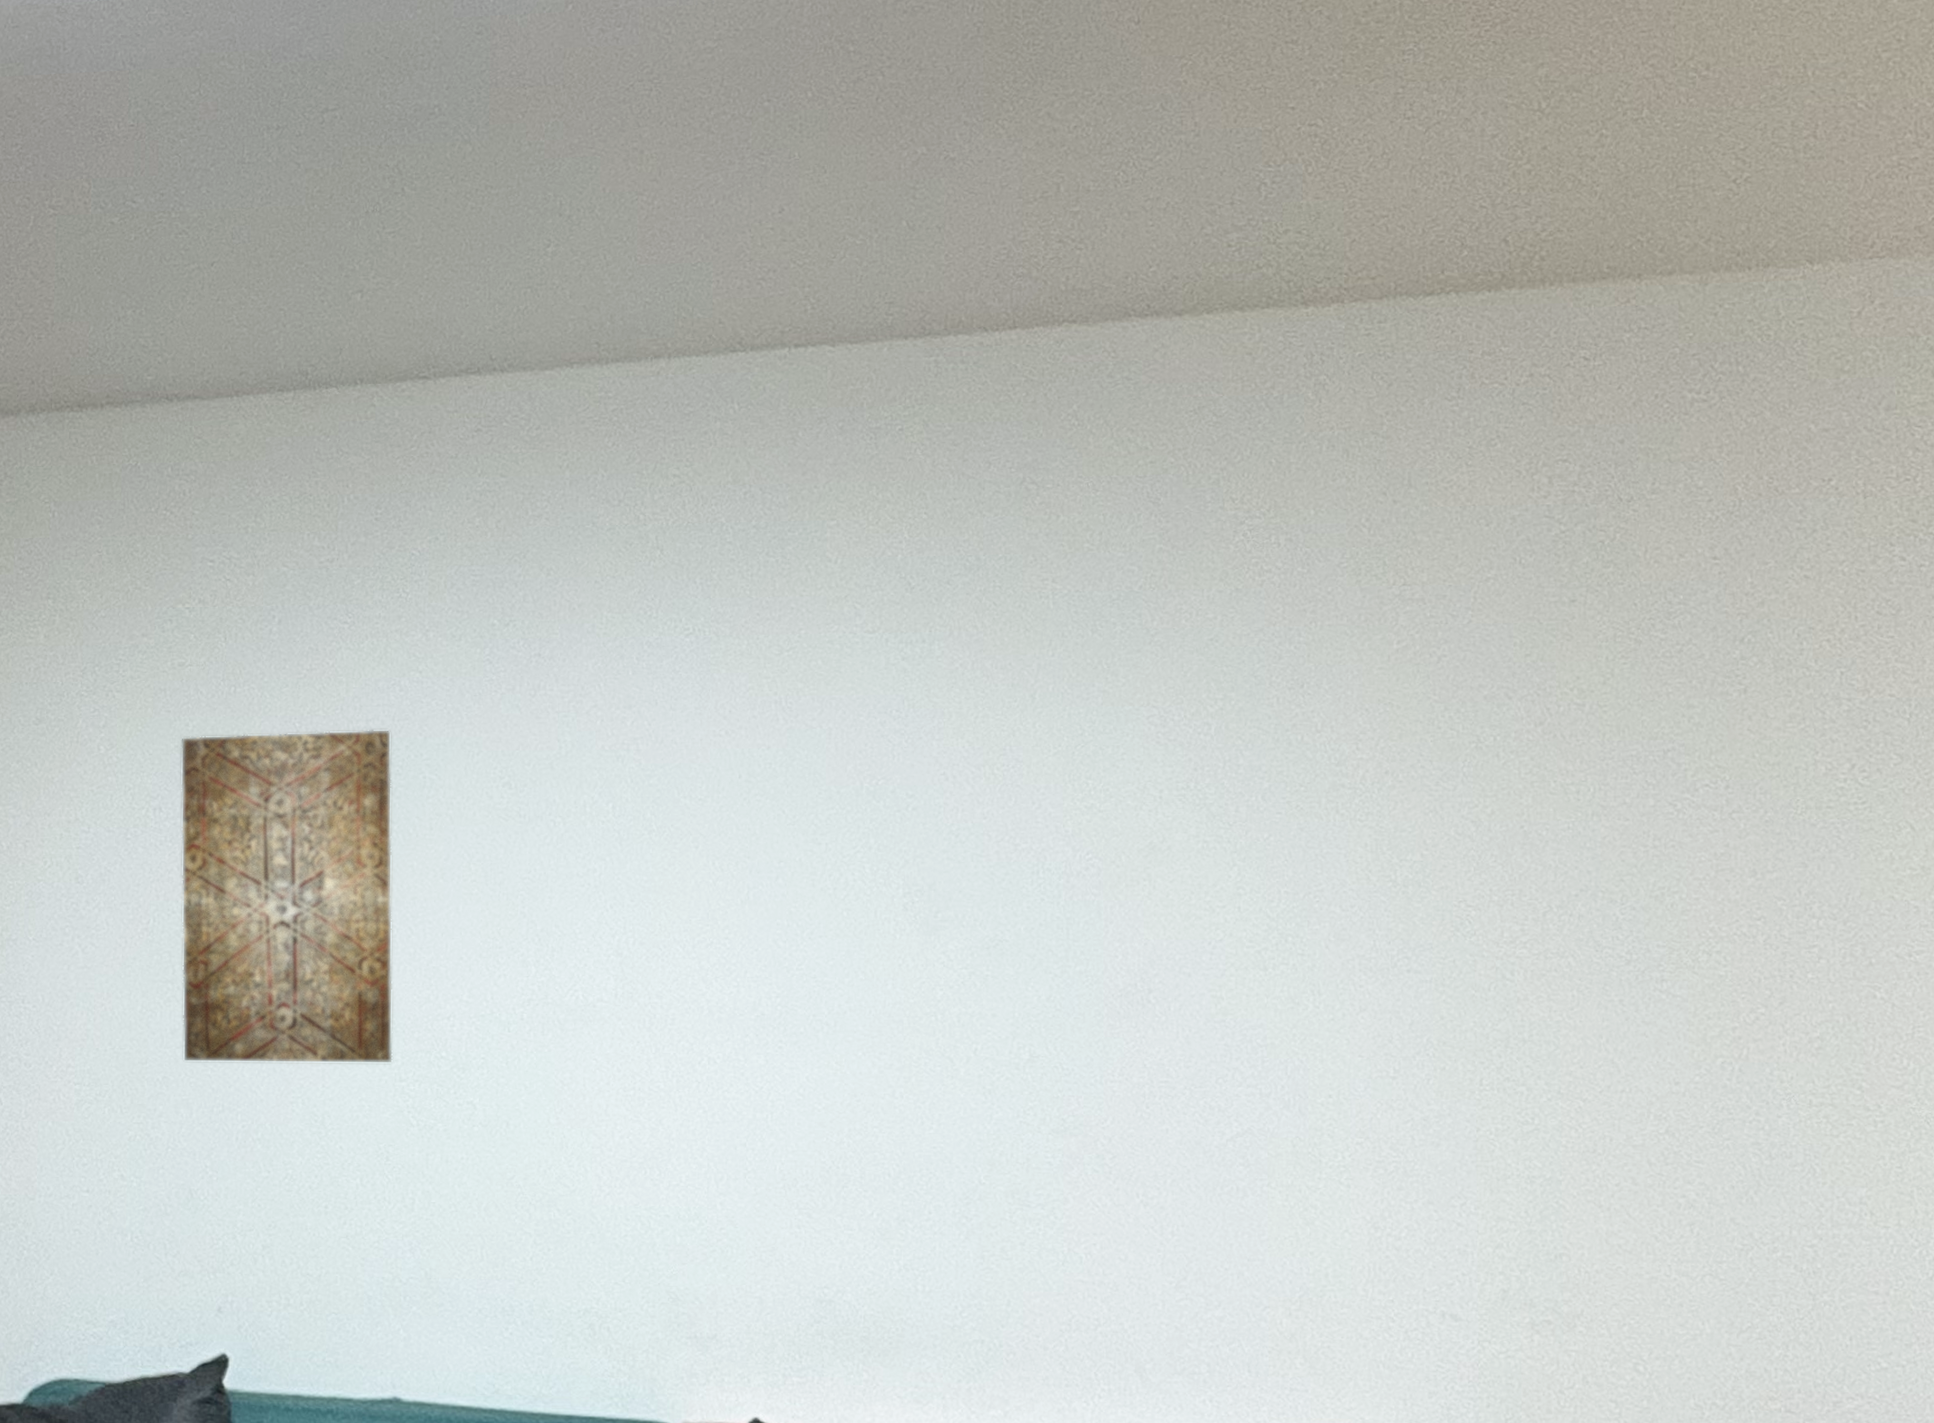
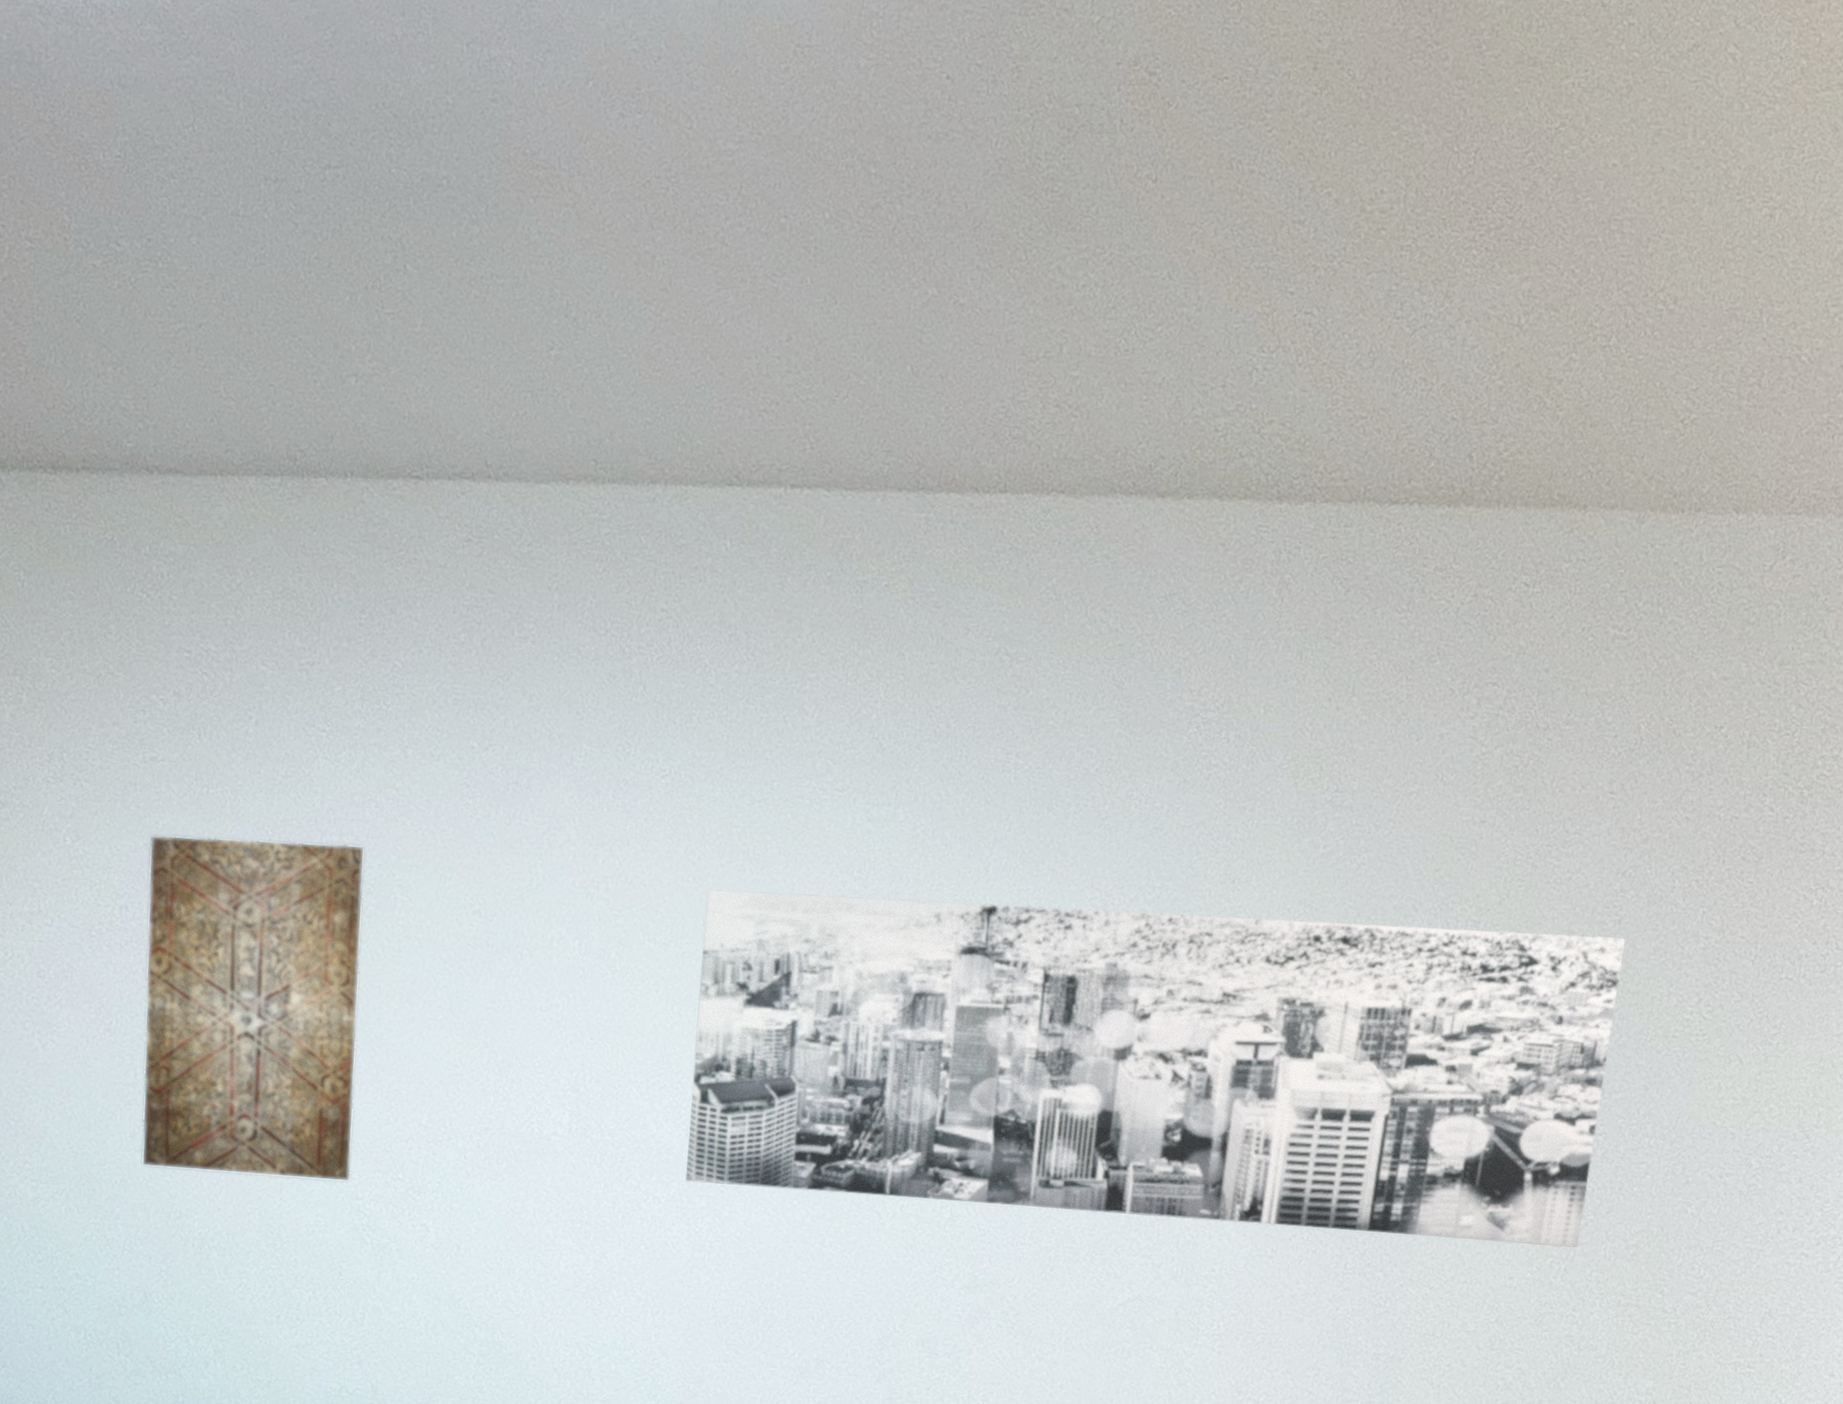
wall art: none [739,707,1756,1045] -> present [686,889,1626,1248]

